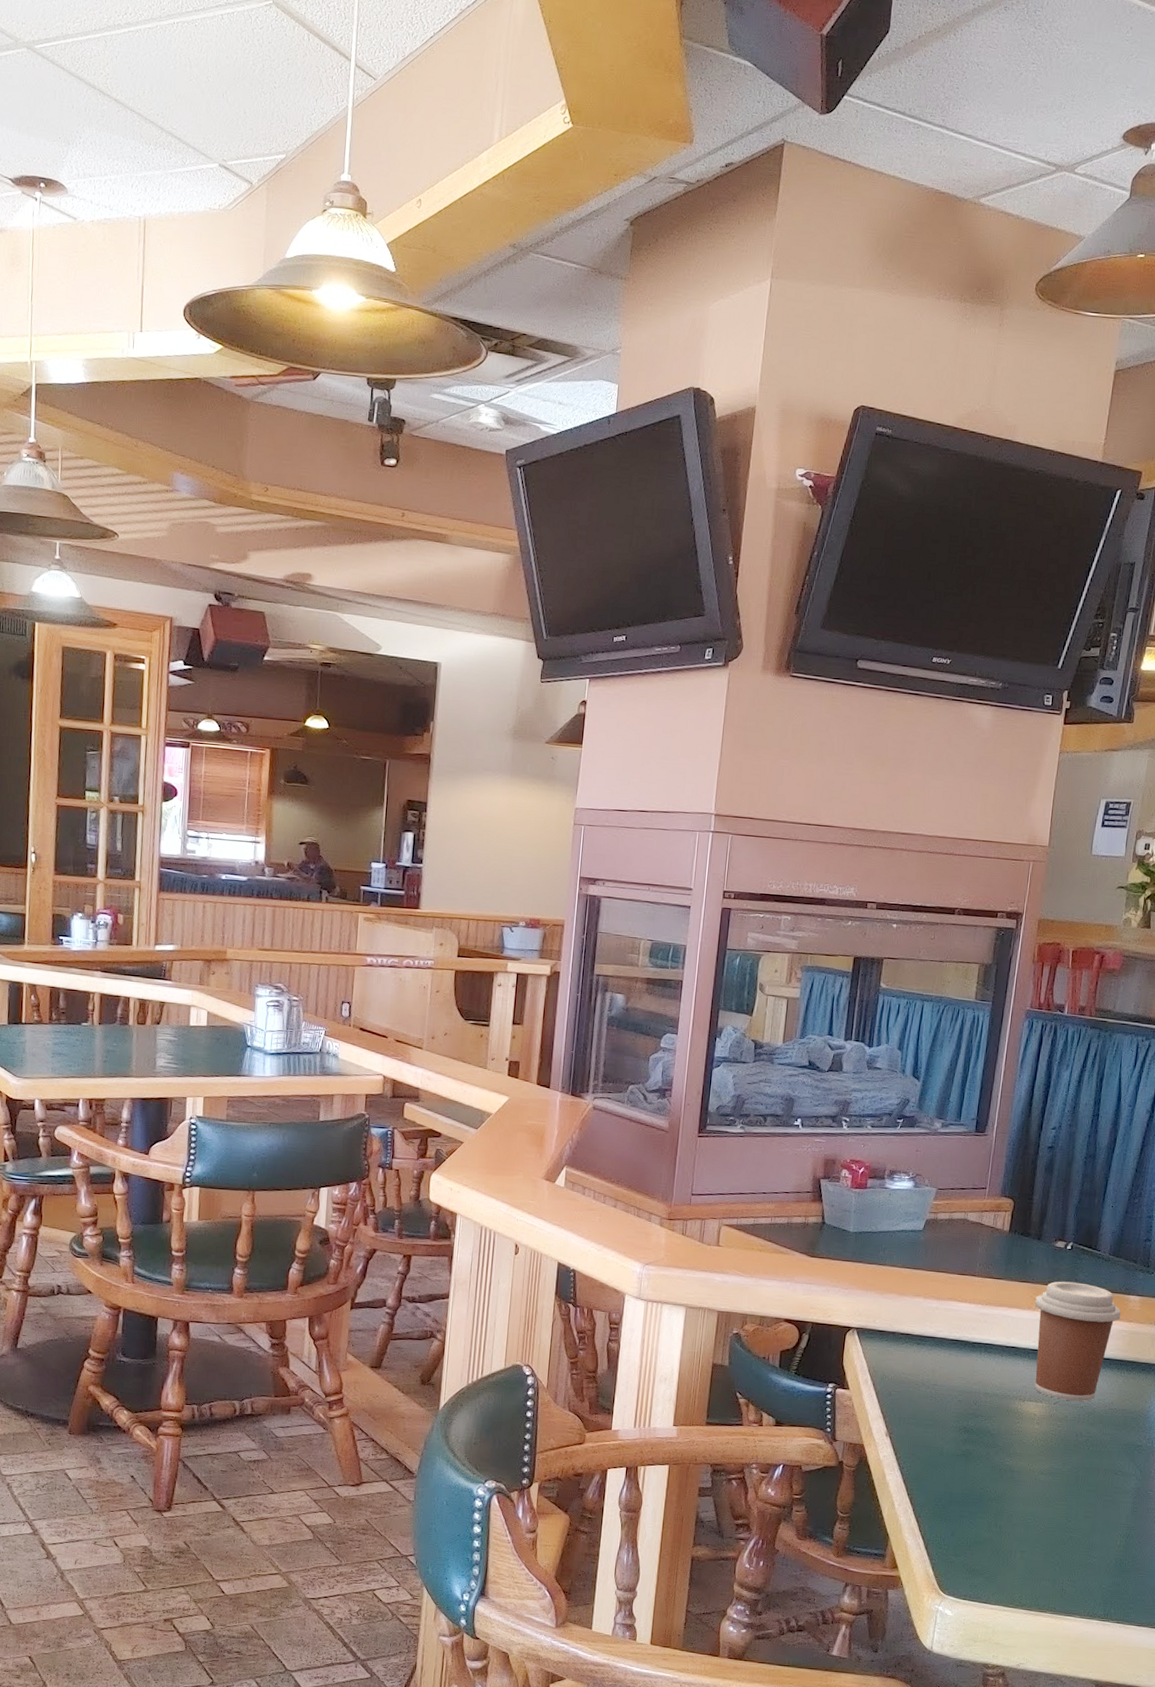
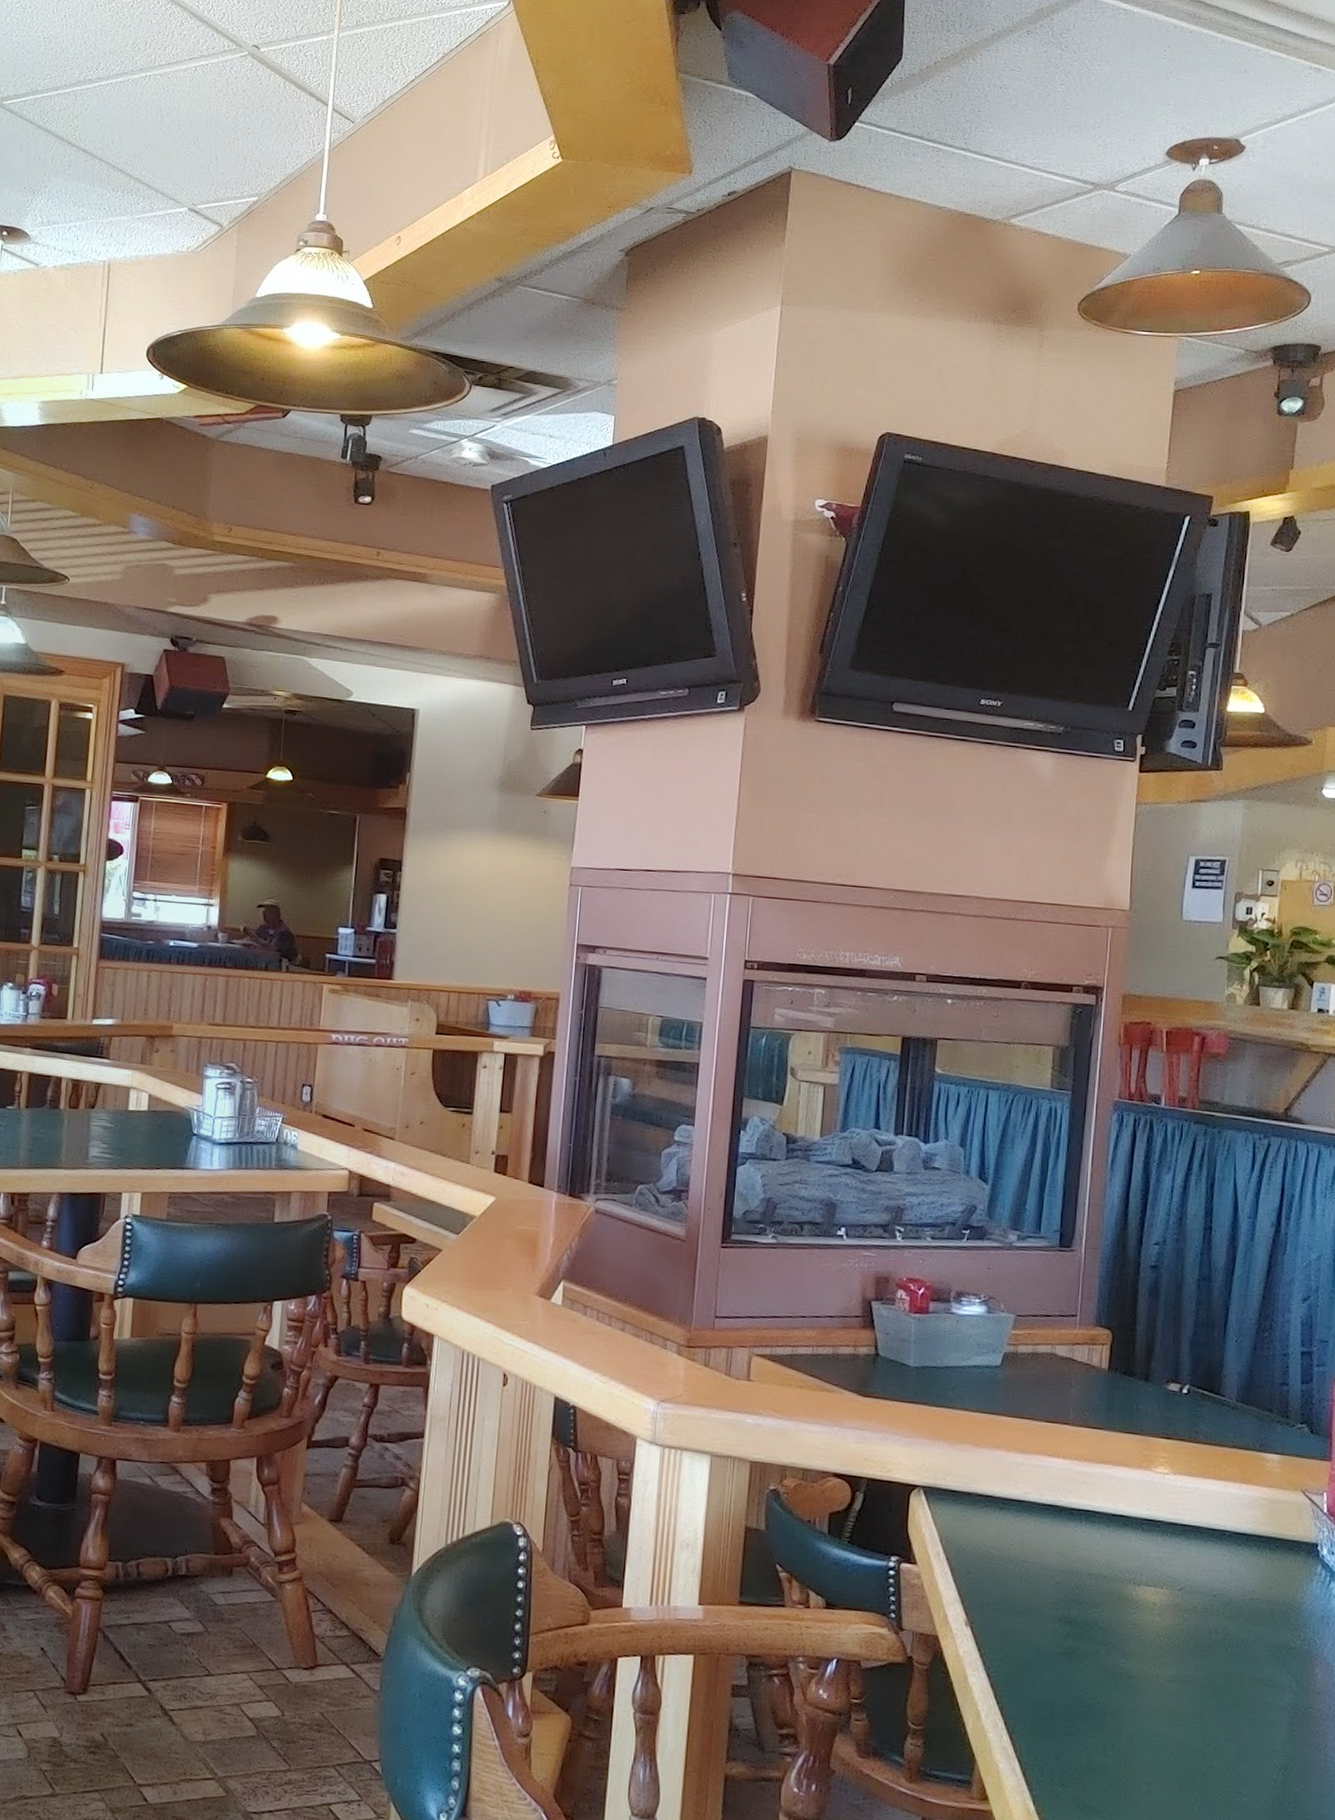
coffee cup: present [1034,1281,1121,1402] -> none [1146,1433,1257,1588]

